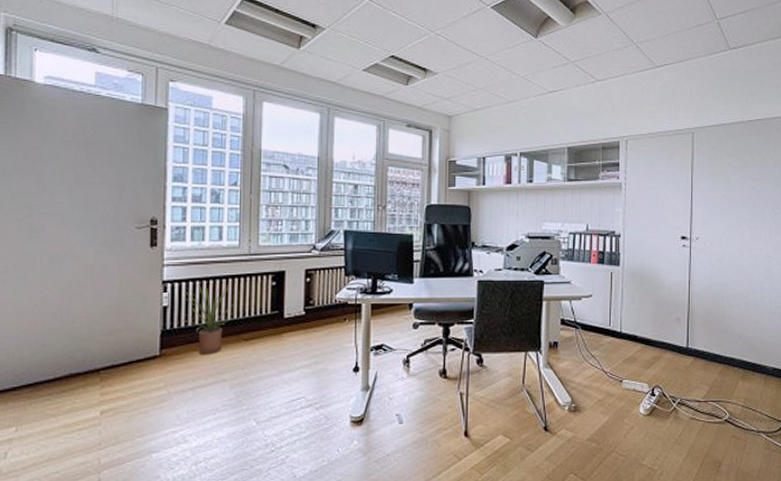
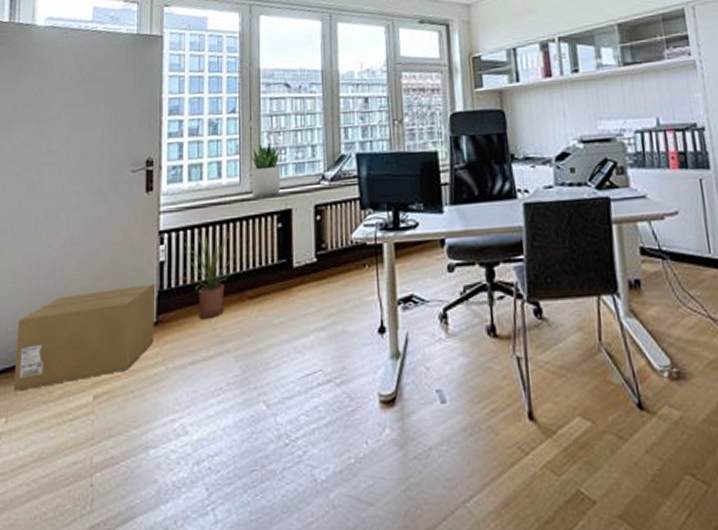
box: none [22,323,159,406] -> present [13,283,156,391]
planter: none [249,213,277,258] -> present [251,141,281,196]

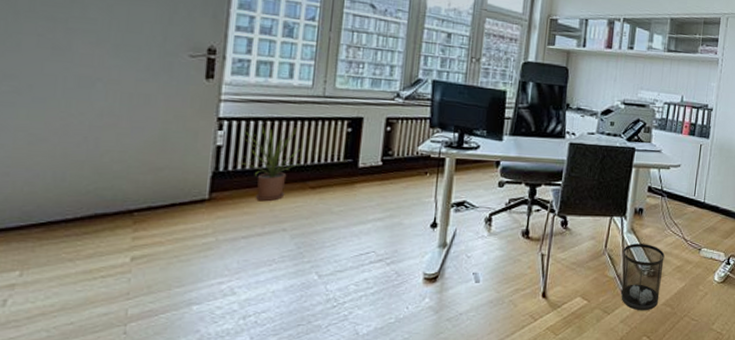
box: present [13,283,156,391] -> none [30,164,211,248]
planter: present [251,141,281,196] -> none [324,54,359,103]
waste bin: none [625,330,696,434] -> present [621,243,665,311]

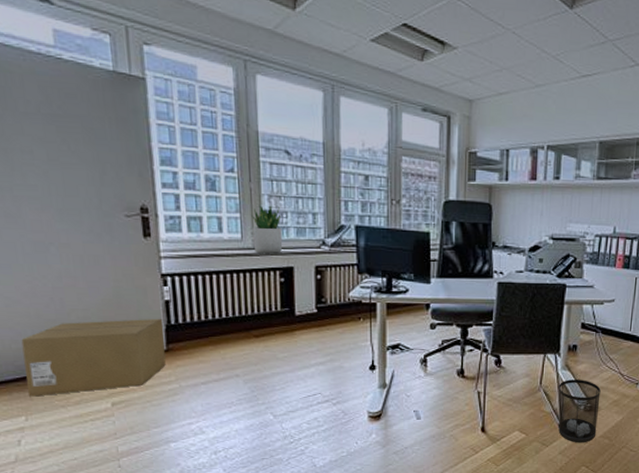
box: none [30,164,211,248] -> present [21,318,166,397]
house plant: present [239,124,303,201] -> none [186,278,243,350]
planter: none [324,54,359,103] -> present [252,204,283,253]

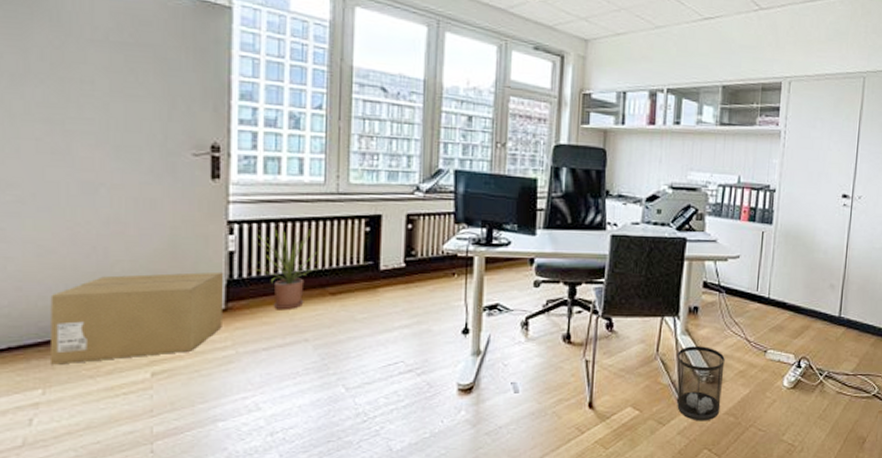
house plant: none [186,278,243,350] -> present [253,226,320,309]
planter: present [252,204,283,253] -> none [337,144,372,199]

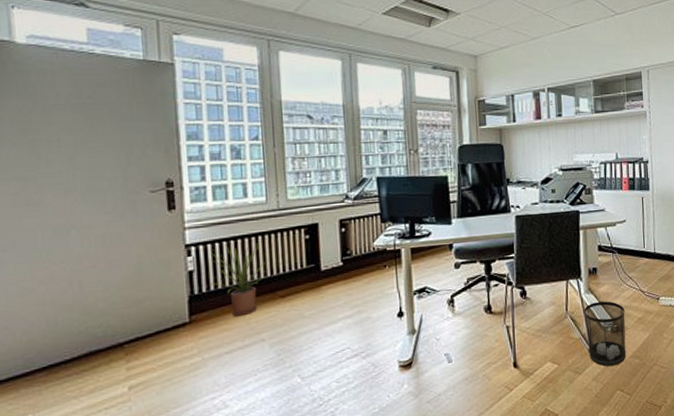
box: present [49,271,224,365] -> none [34,289,188,391]

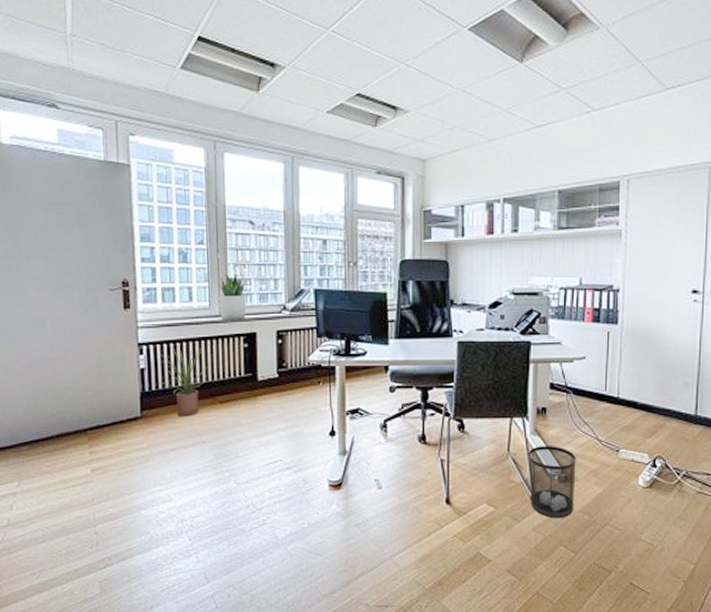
planter: none [276,165,307,213] -> present [219,272,247,320]

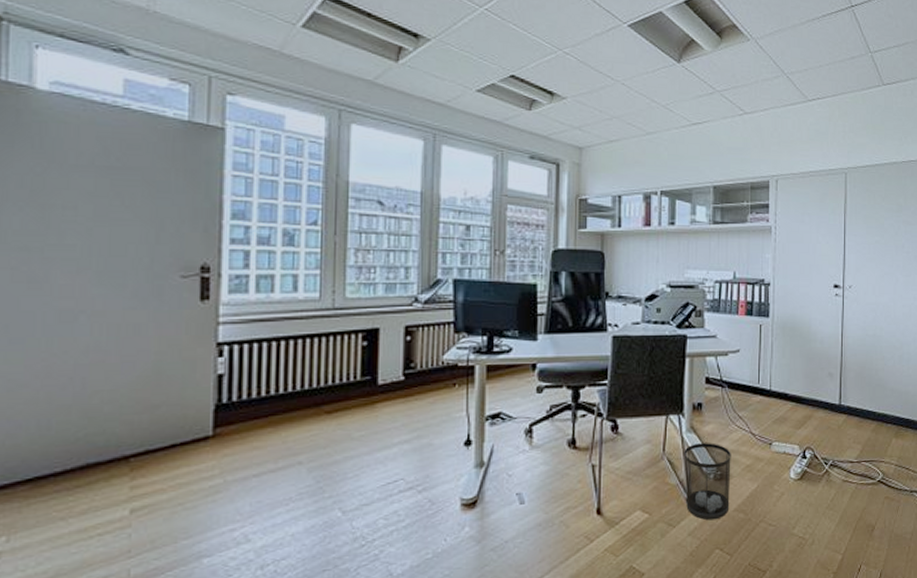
house plant: present [159,346,210,416] -> none [244,345,315,432]
planter: present [219,272,247,320] -> none [333,258,369,313]

